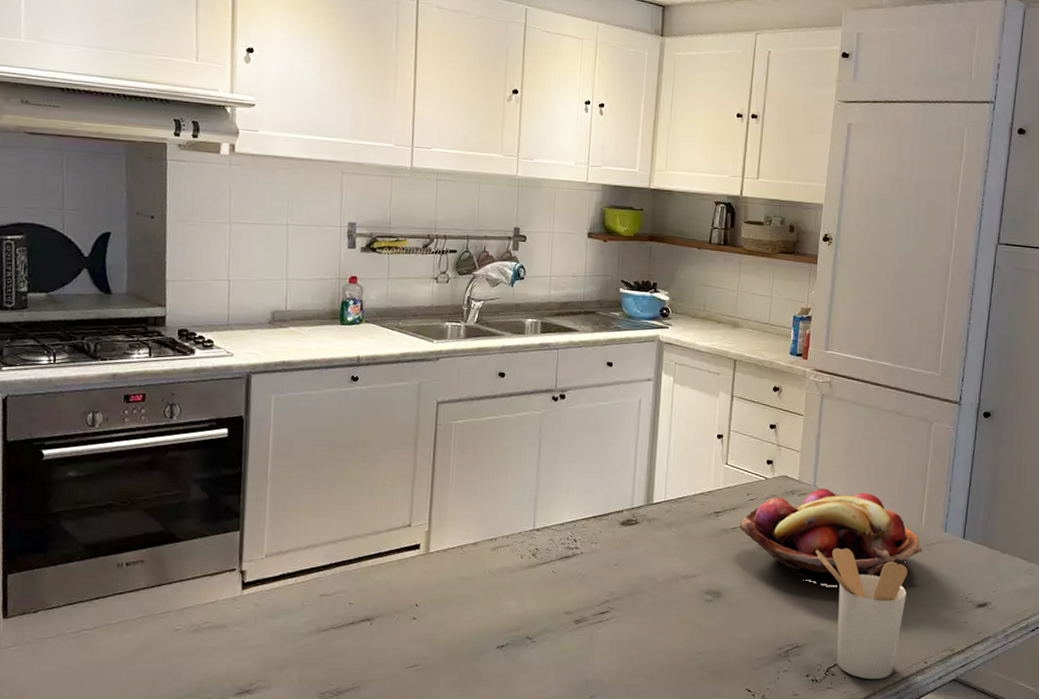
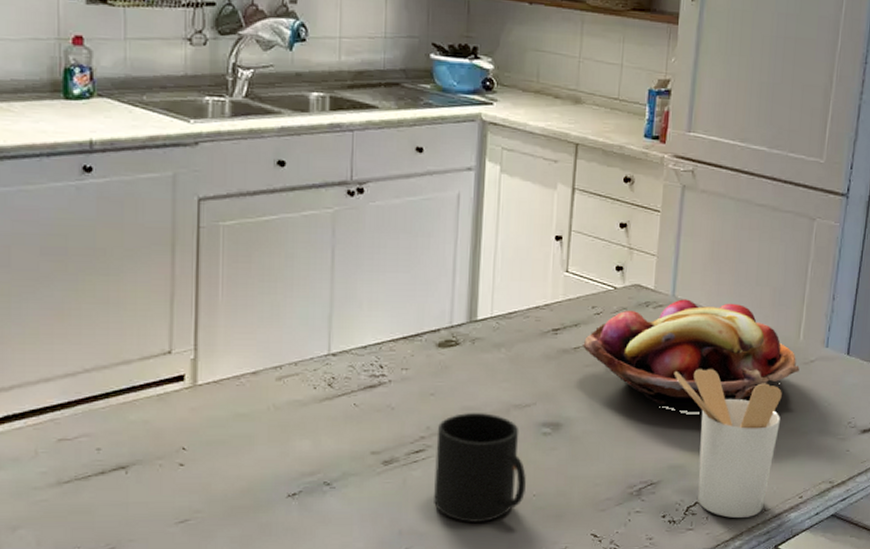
mug: none [615,581,692,675] -> present [434,413,526,522]

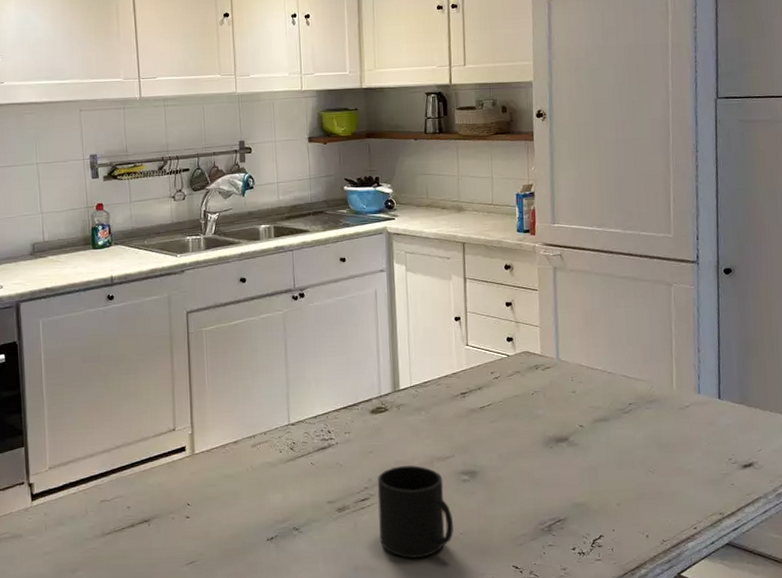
fruit basket: present [583,299,800,406] -> none [487,360,677,453]
utensil holder: present [673,369,782,519] -> none [566,418,666,549]

